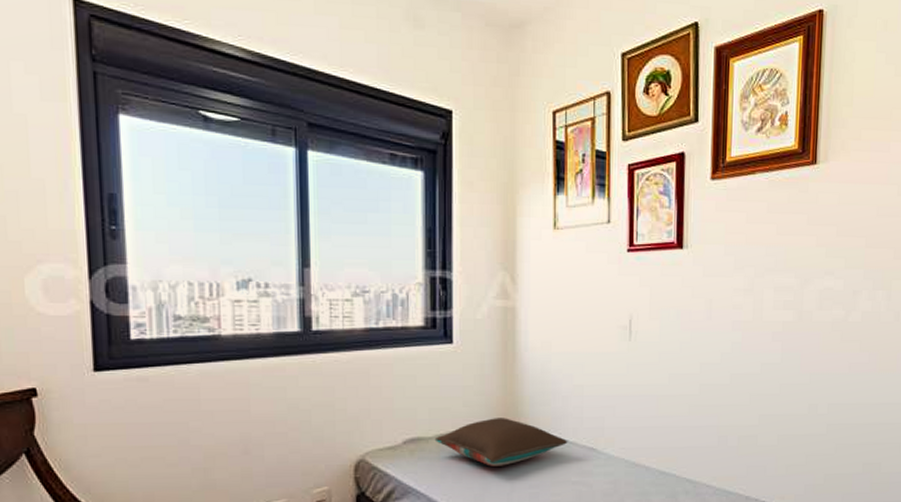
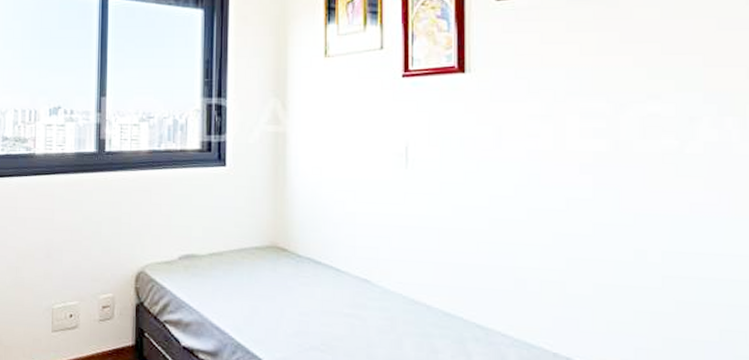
pillow: present [434,418,568,466] -> none [207,240,340,290]

